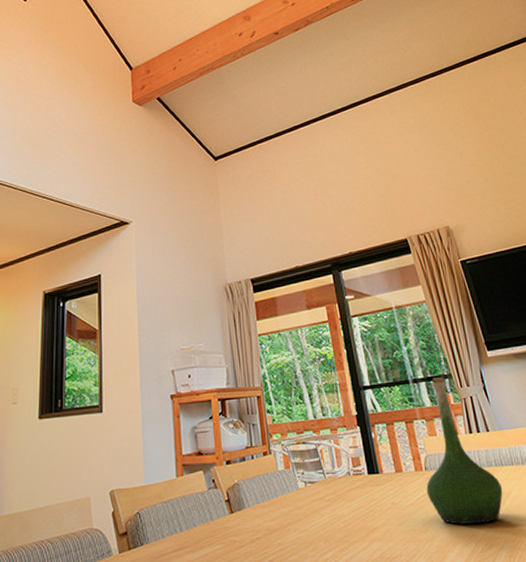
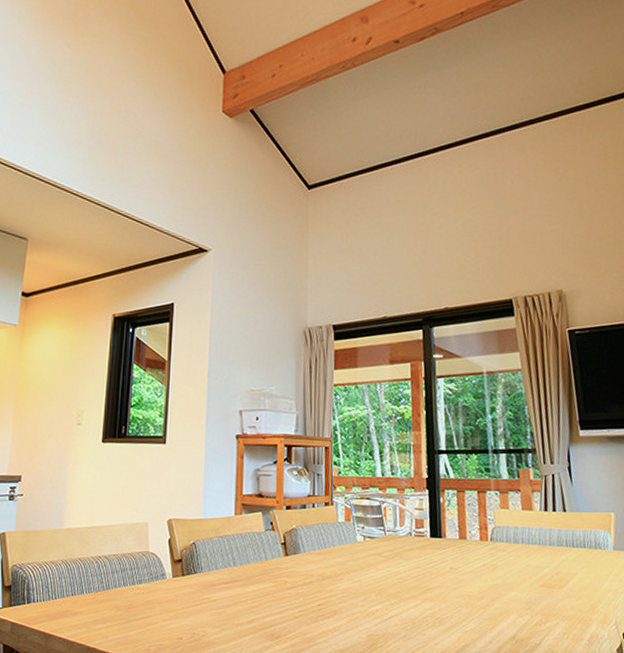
vase: present [426,377,503,525] -> none [488,450,569,599]

